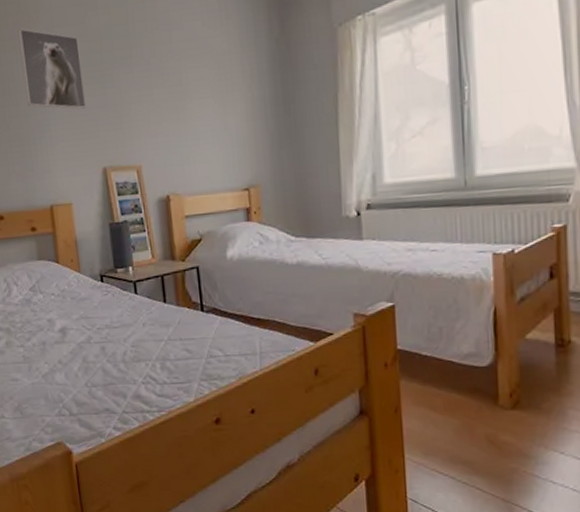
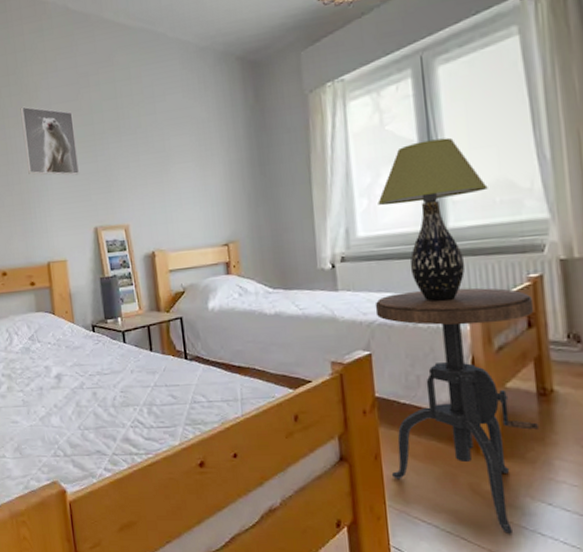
side table: none [400,237,556,483] -> present [375,287,540,534]
table lamp: none [406,80,517,252] -> present [378,137,488,302]

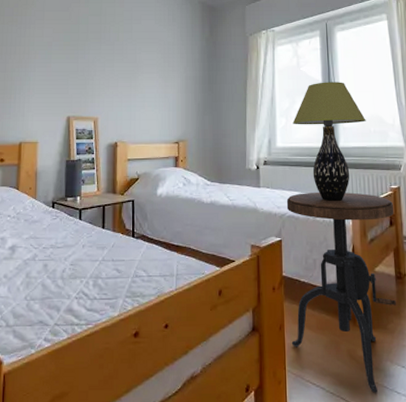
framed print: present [20,106,80,176] -> none [14,9,62,71]

